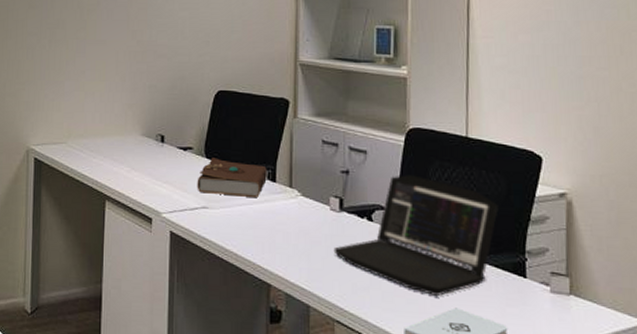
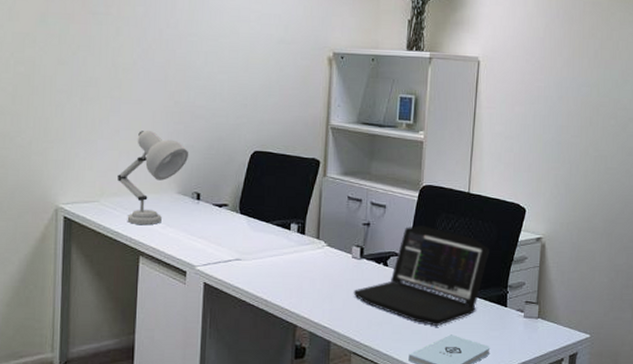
desk lamp: none [84,71,153,168] -> present [118,131,189,224]
book: present [197,157,267,197] -> none [231,213,297,249]

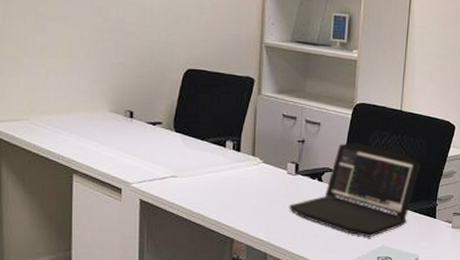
desk lamp: present [118,131,189,224] -> none [47,48,121,143]

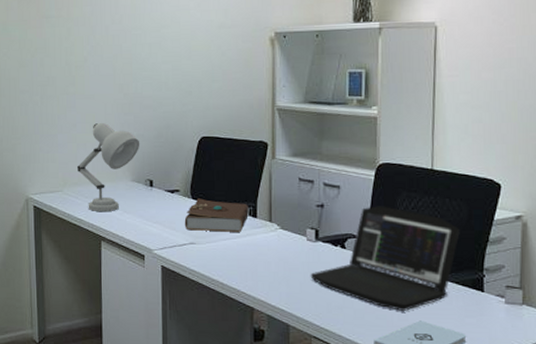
desk lamp: none [47,48,121,143] -> present [77,123,140,211]
book: none [166,131,232,165] -> present [184,198,249,232]

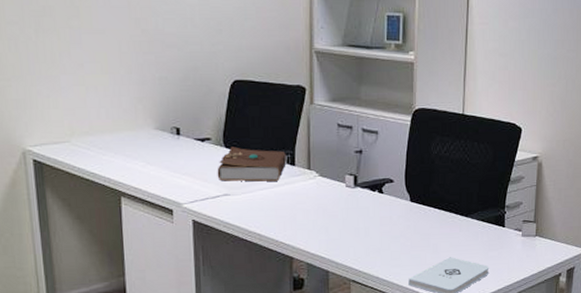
desk lamp: present [77,123,140,211] -> none [87,63,164,164]
laptop: present [310,206,460,311] -> none [349,150,486,250]

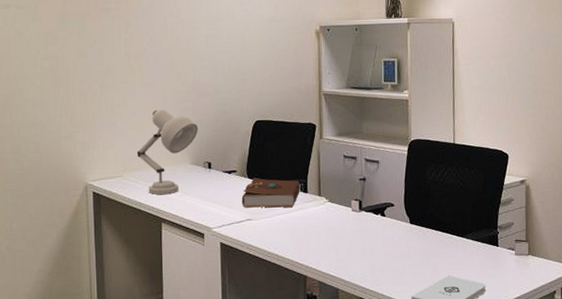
desk lamp: none [87,63,164,164] -> present [137,110,199,195]

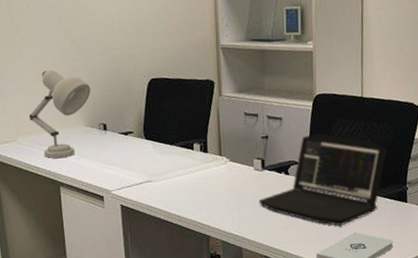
book: present [241,177,300,208] -> none [139,138,200,170]
laptop: none [355,177,478,268] -> present [258,133,387,226]

